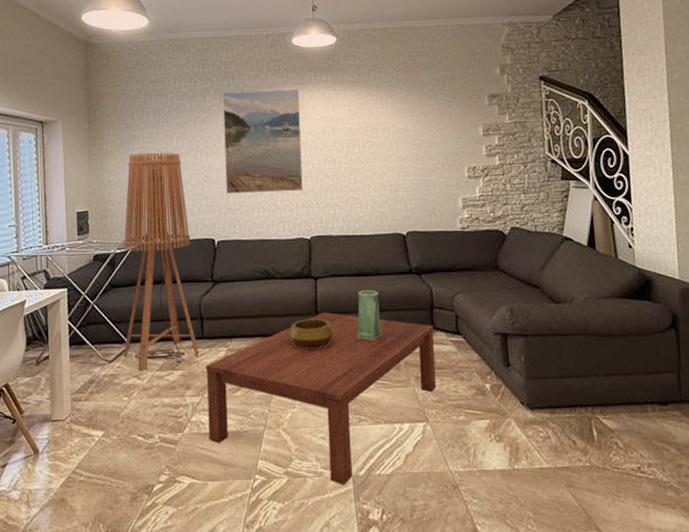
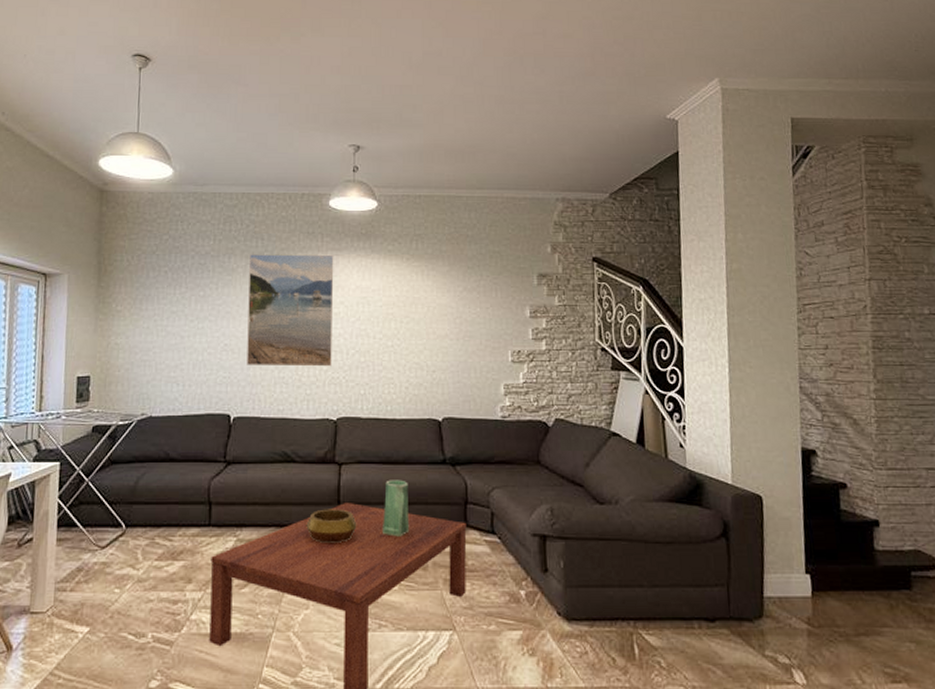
floor lamp: present [123,152,199,371] -> none [118,315,204,560]

